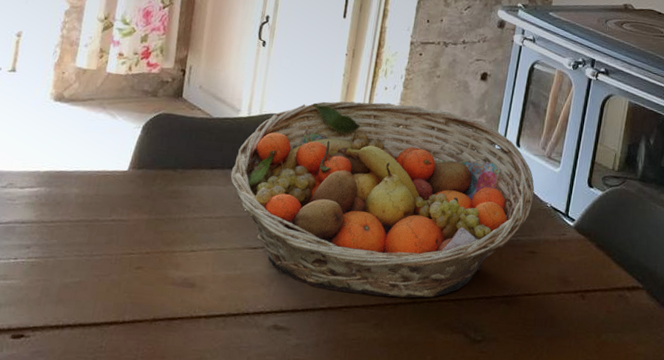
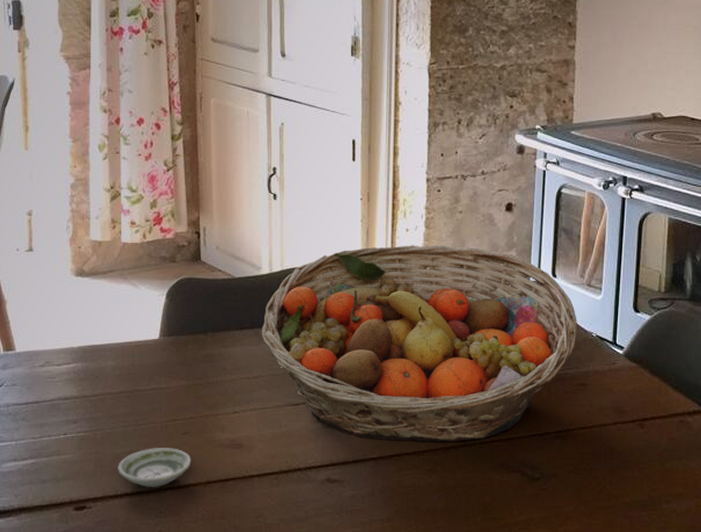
saucer: none [63,280,141,321] -> present [118,448,192,487]

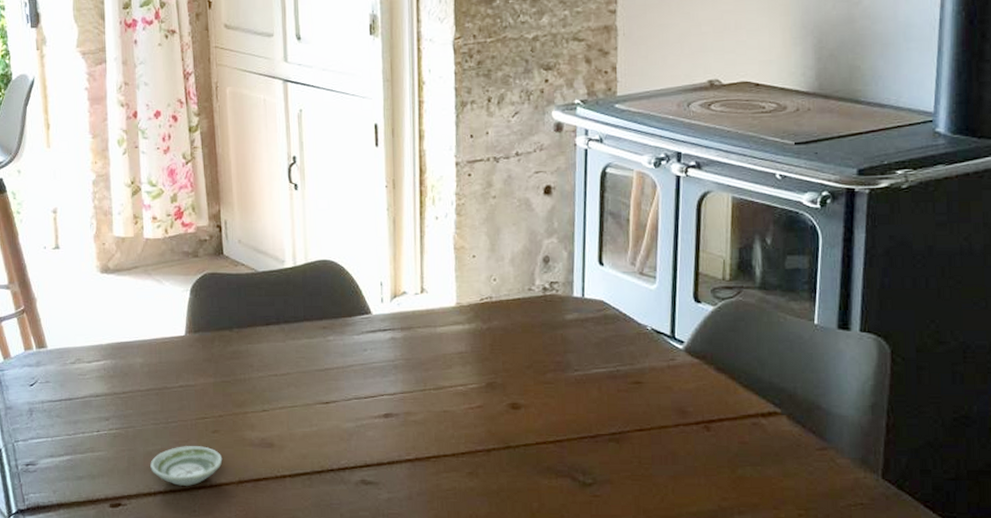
fruit basket: present [261,245,577,442] -> none [287,233,630,444]

